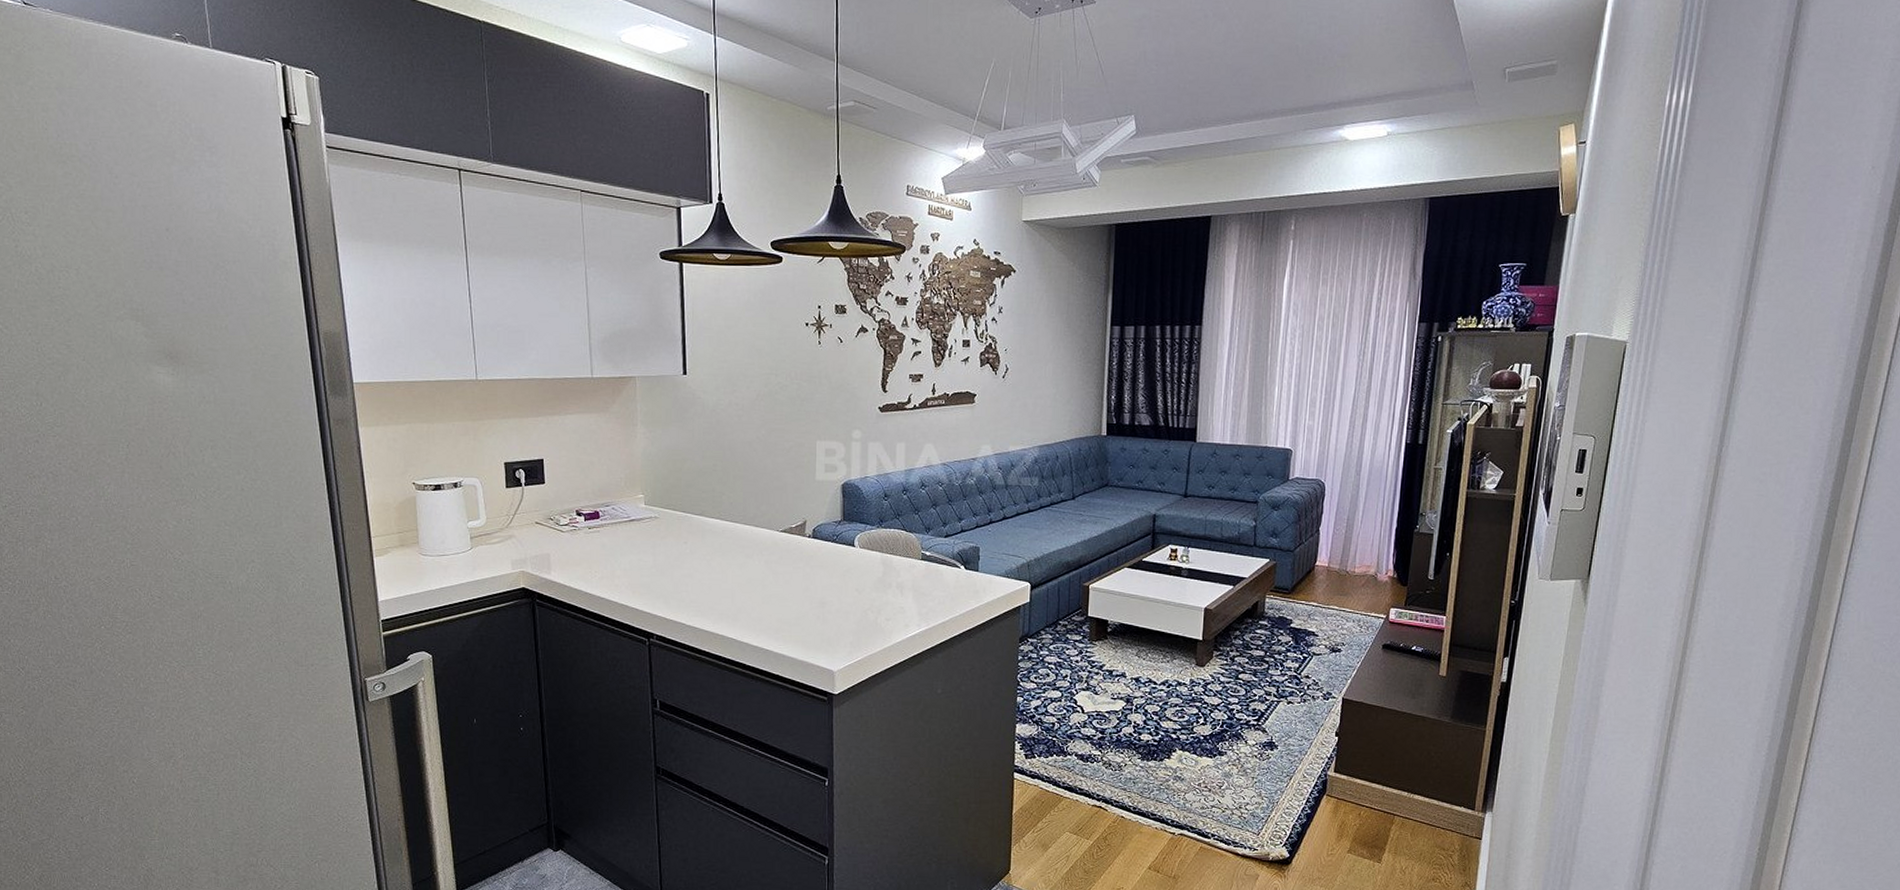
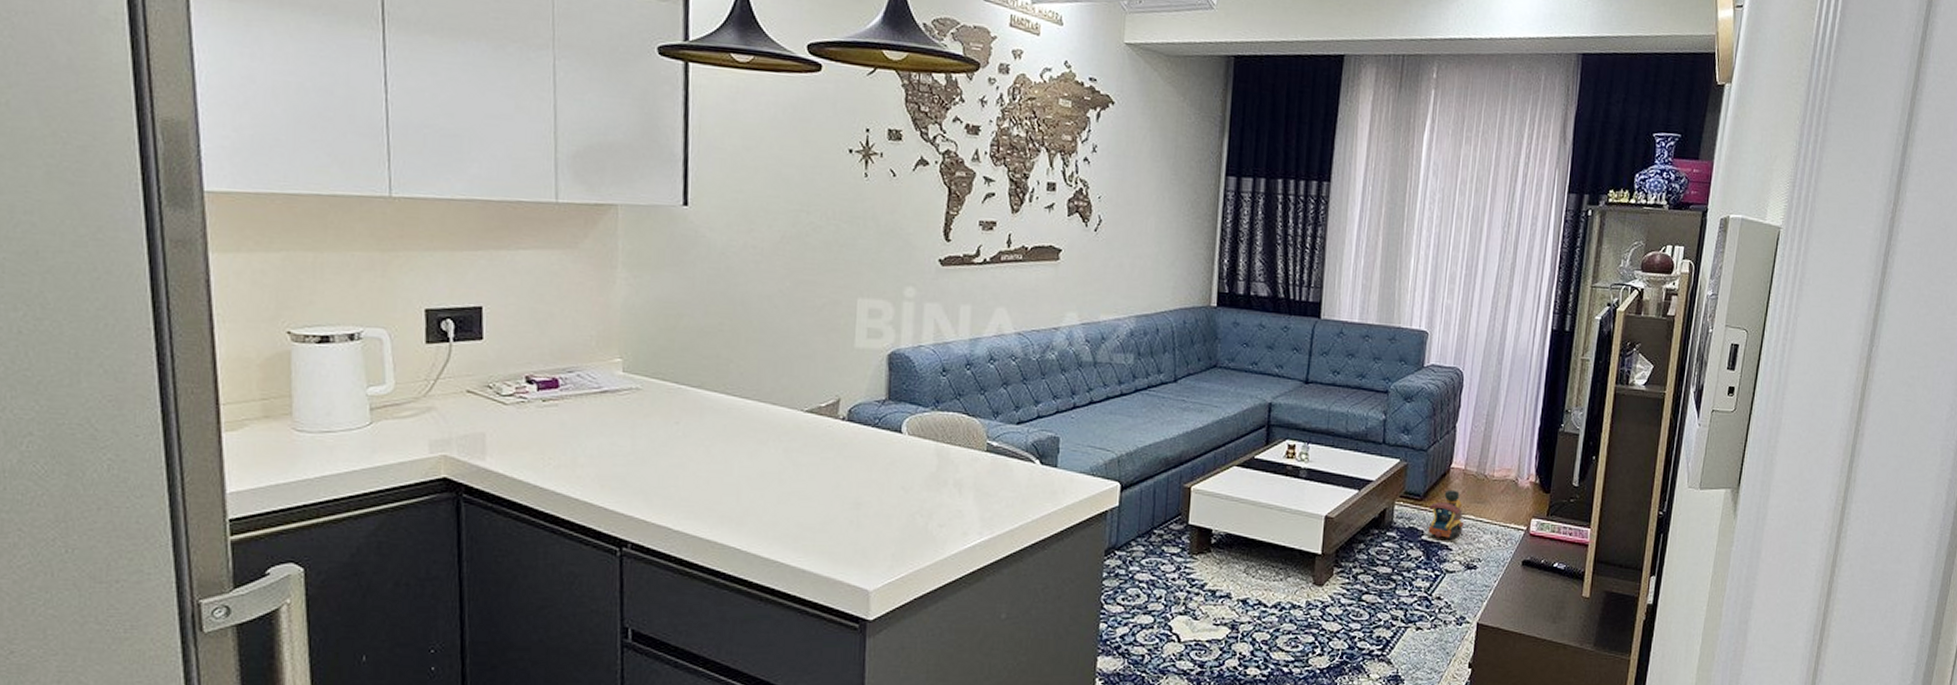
toy train: none [1296,584,1329,627] -> present [1427,489,1465,540]

